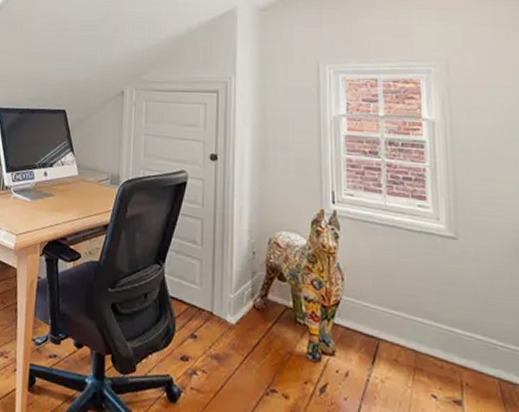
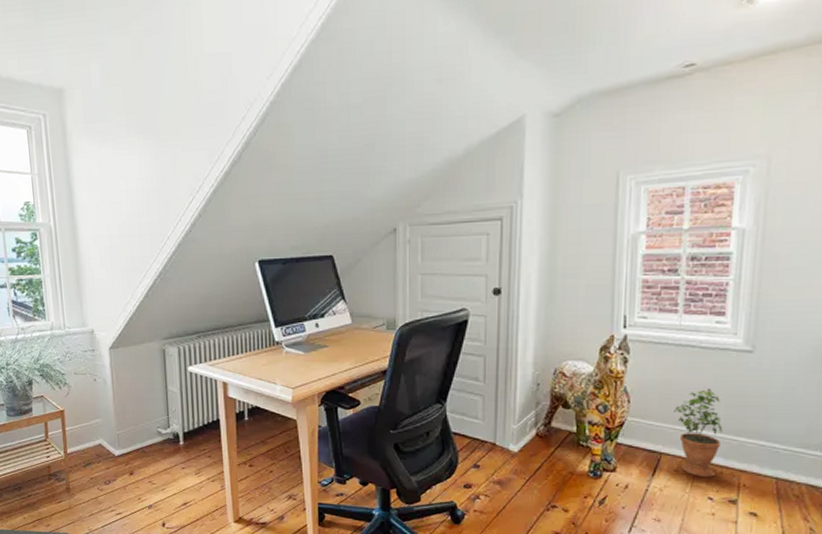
potted plant: none [387,272,438,371] -> present [674,388,723,477]

